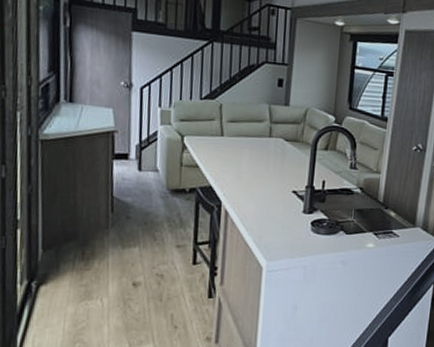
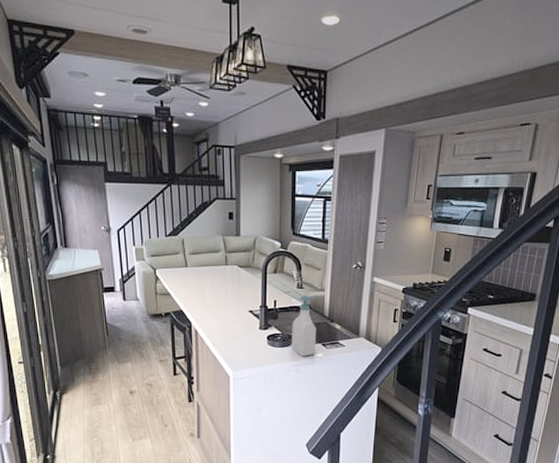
soap bottle: none [339,177,370,246] -> present [292,295,316,356]

